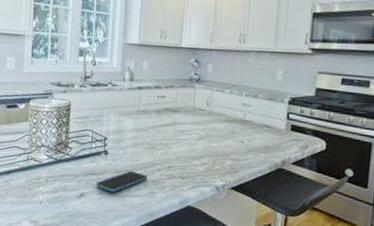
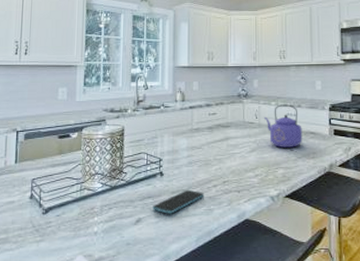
kettle: none [216,93,257,140] -> present [264,104,303,148]

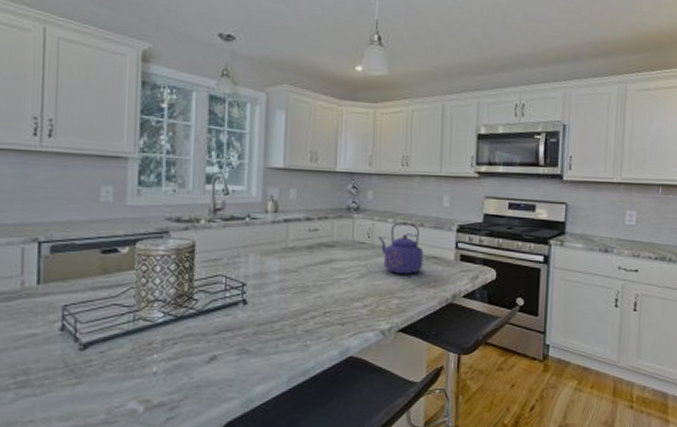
smartphone: present [153,189,204,214] -> none [232,321,299,350]

